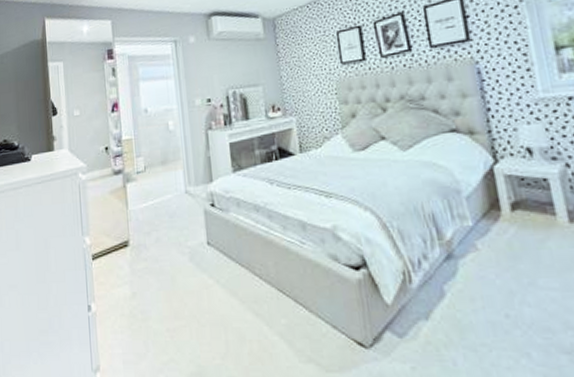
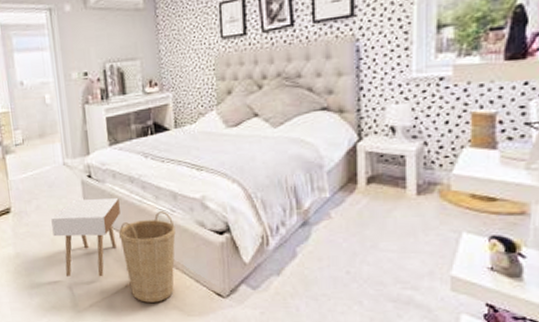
nightstand: none [171,229,246,322] -> present [51,198,120,277]
basket: none [245,243,309,354] -> present [119,211,176,303]

